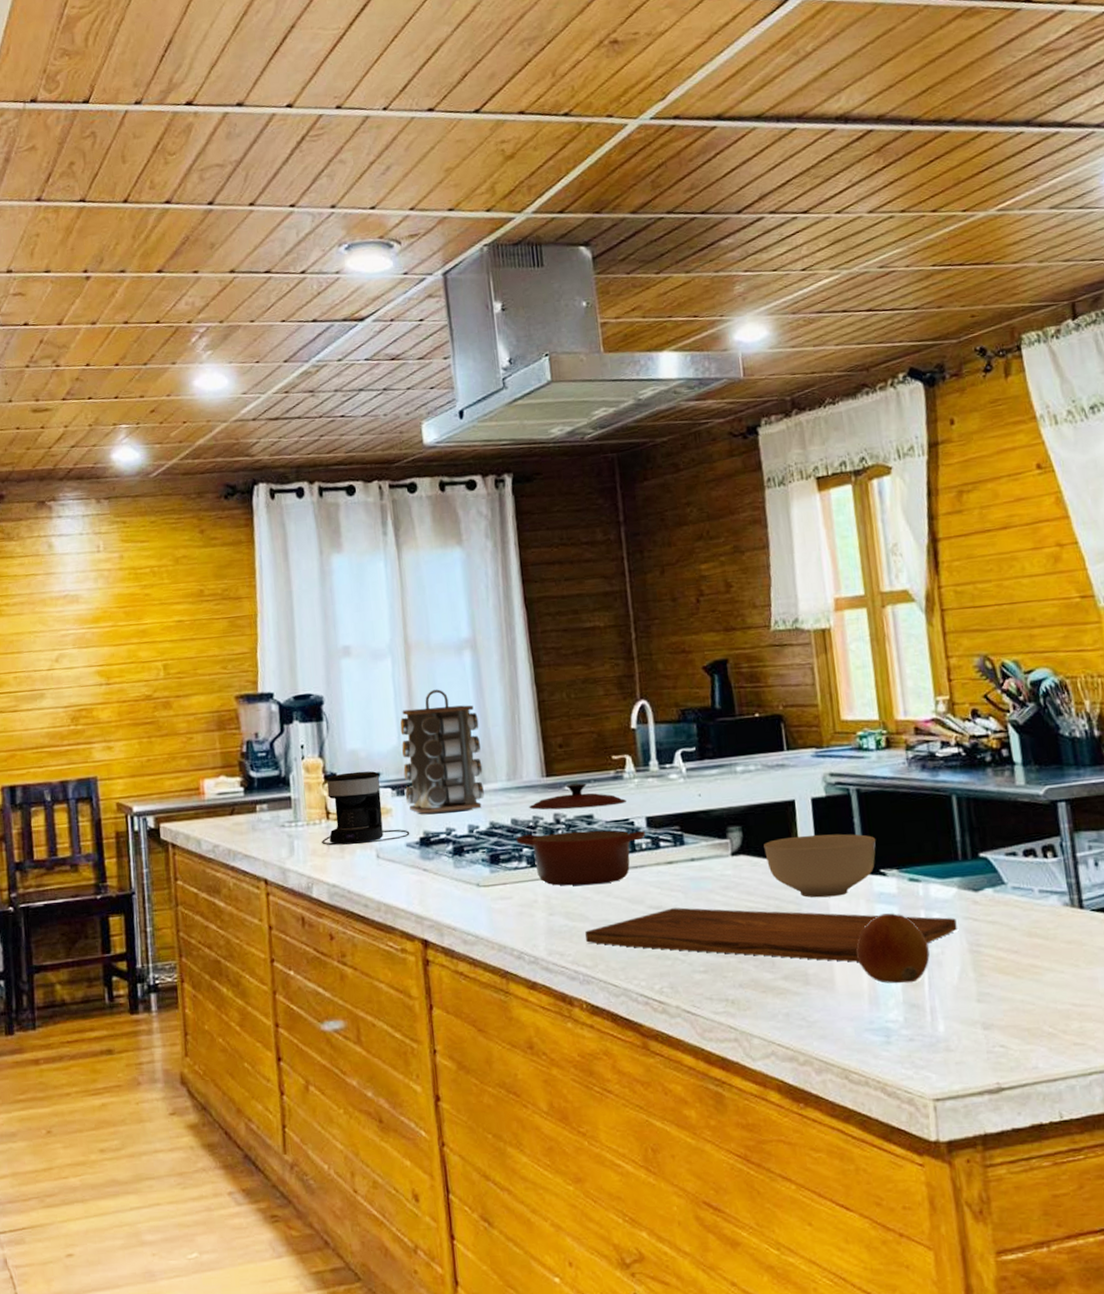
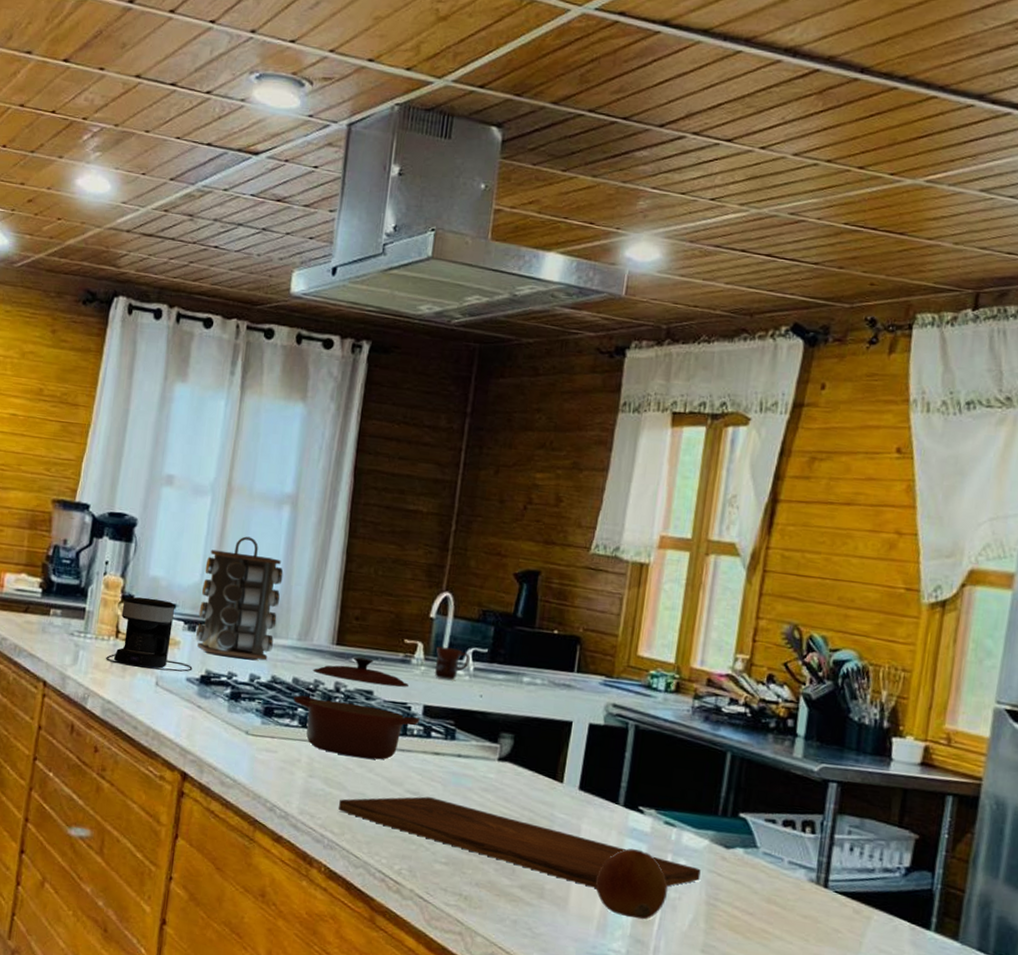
mug: none [644,753,681,787] -> present [434,646,470,681]
bowl: present [764,833,876,898] -> none [531,755,643,823]

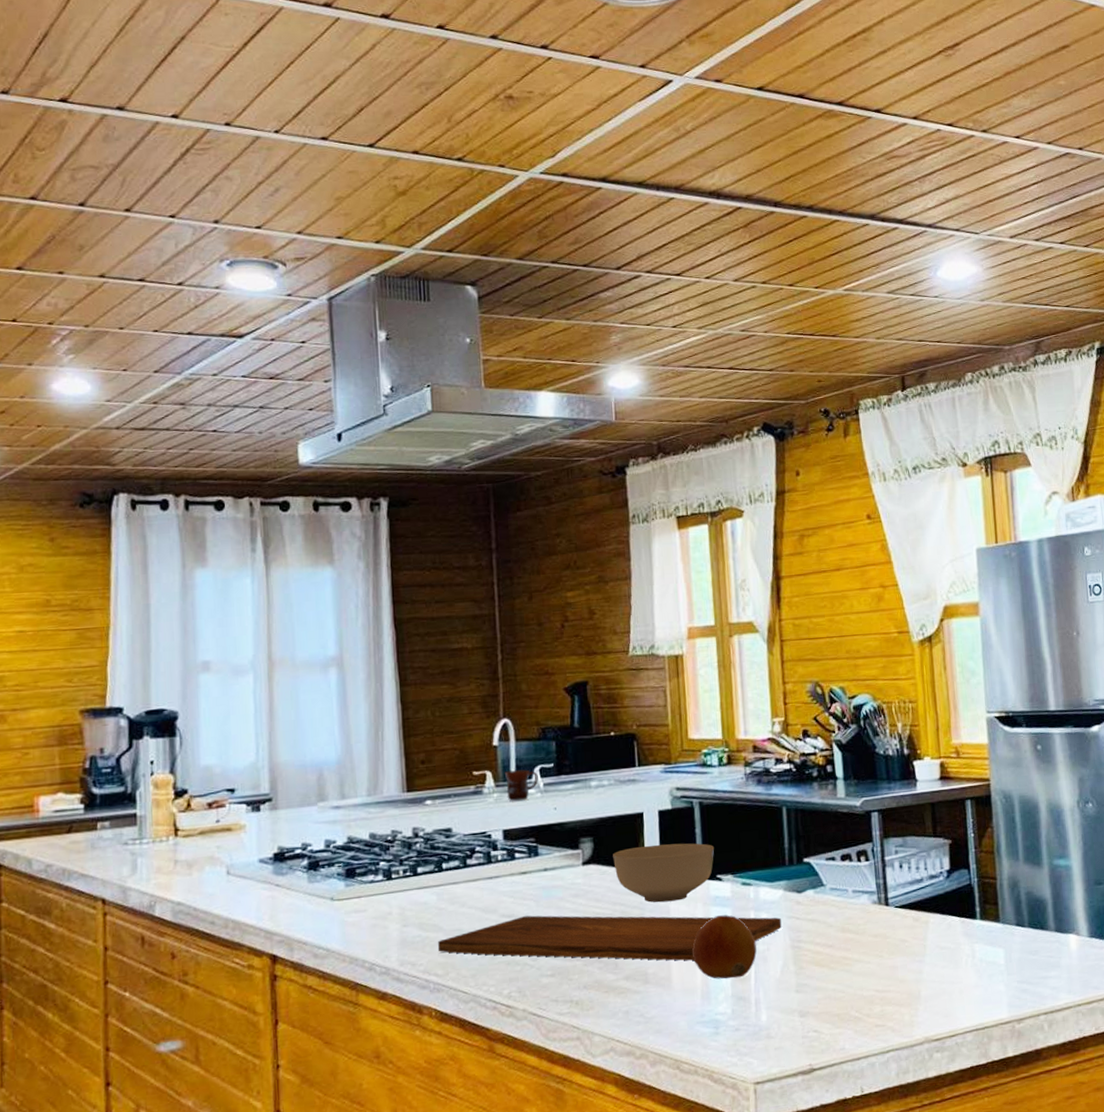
coffee maker: present [106,597,193,672] -> none [168,787,264,863]
spice rack: present [195,536,284,661] -> none [259,705,343,831]
saucepan: present [293,657,420,760] -> none [373,798,502,898]
bowl: none [531,755,643,823] -> present [613,843,715,903]

